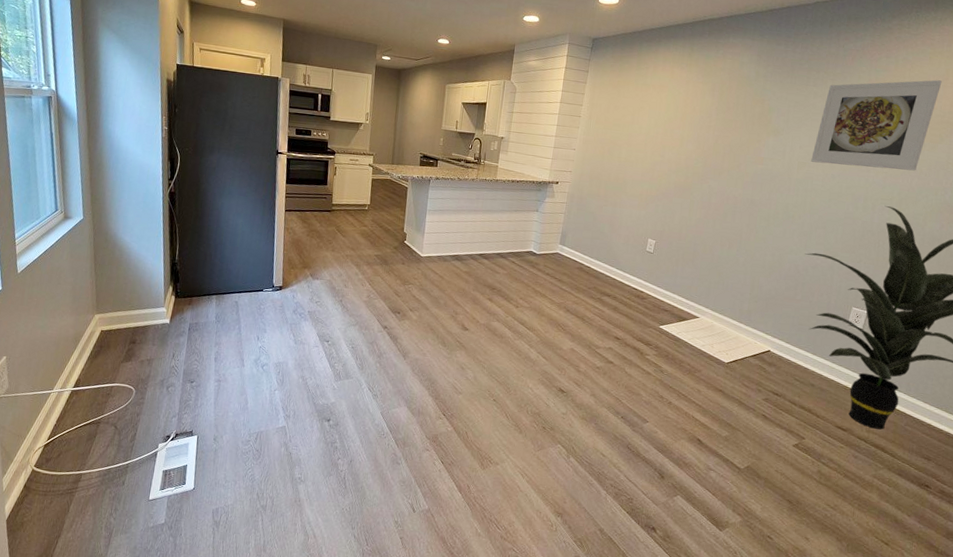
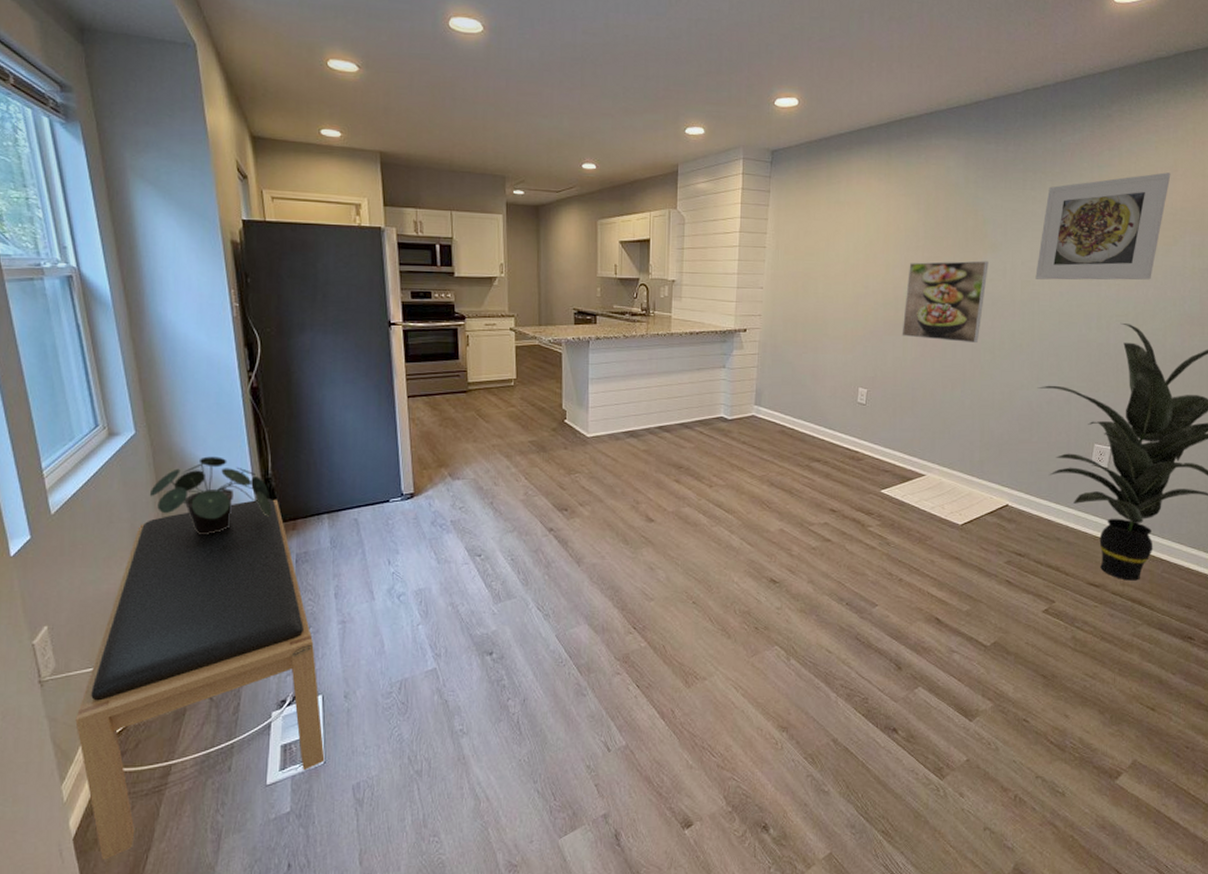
bench: none [17,278,195,540] -> present [75,499,325,861]
potted plant: none [88,241,175,301] -> present [149,456,272,534]
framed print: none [689,139,771,212] -> present [902,260,989,344]

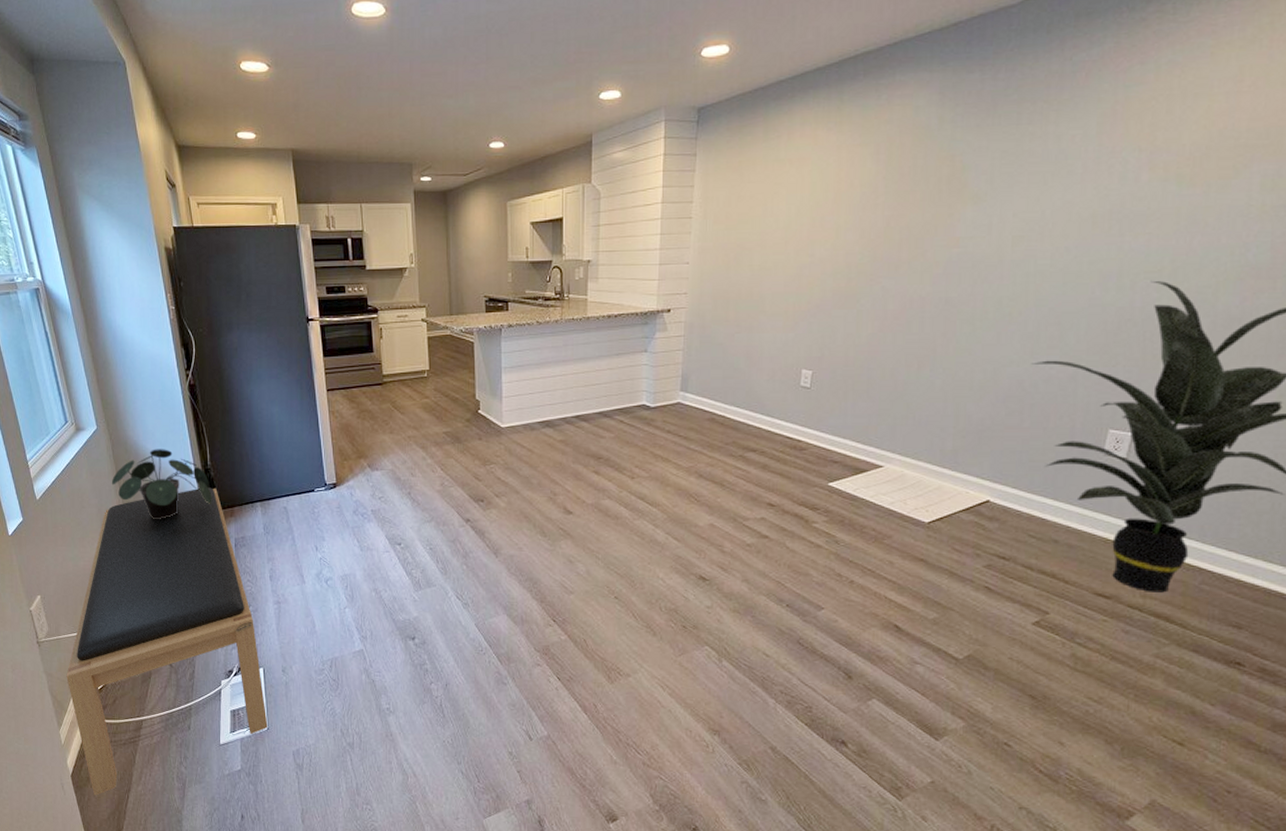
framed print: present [902,260,989,344] -> none [855,215,969,314]
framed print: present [1035,172,1171,280] -> none [1032,84,1234,233]

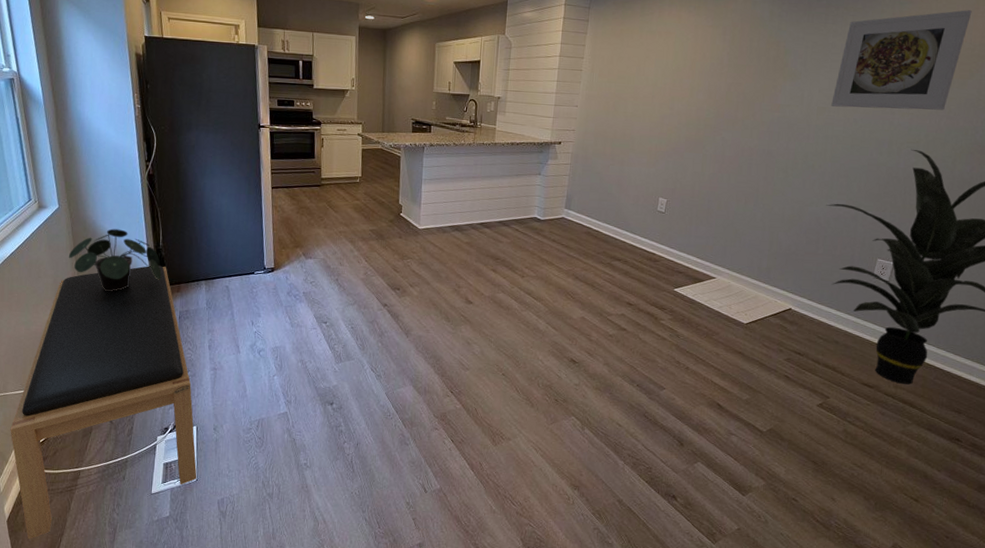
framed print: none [1032,84,1234,233] -> present [831,10,972,110]

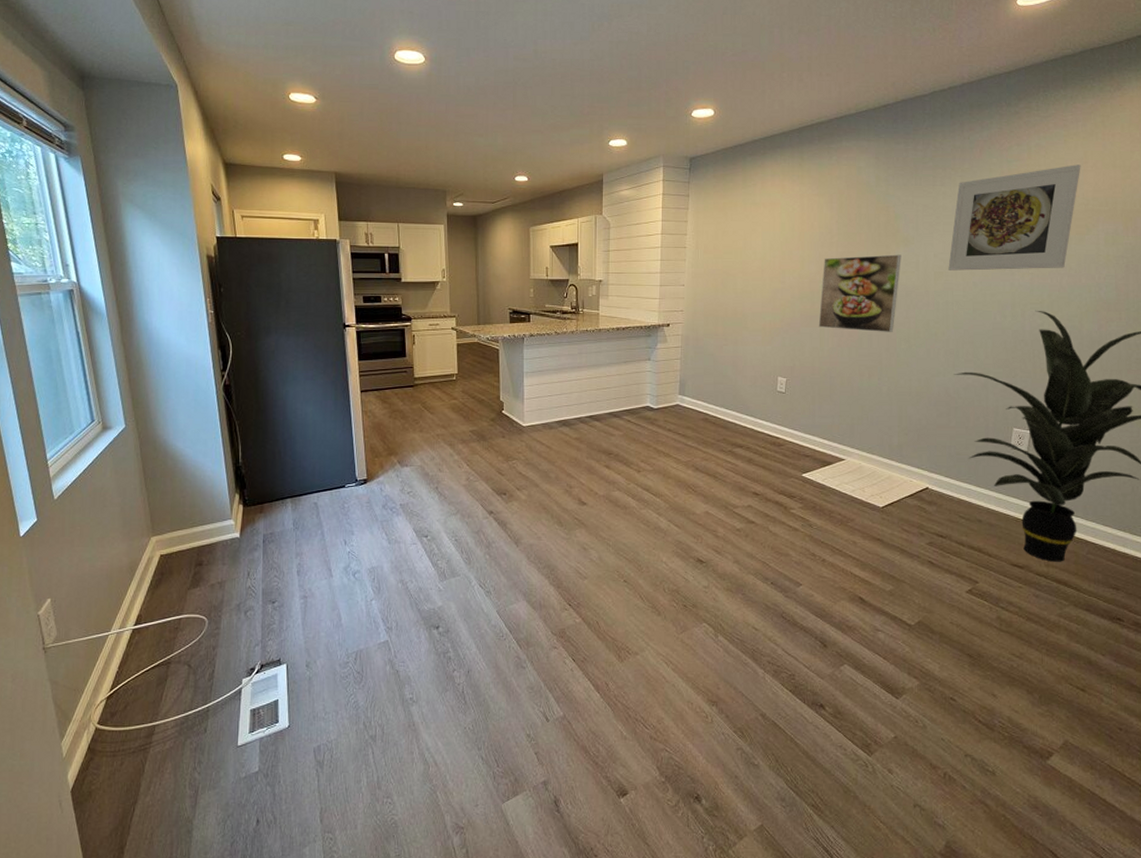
bench: present [10,265,197,540] -> none [73,485,289,812]
potted plant: present [68,228,162,291] -> none [137,447,242,517]
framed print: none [701,87,787,163] -> present [818,254,901,333]

